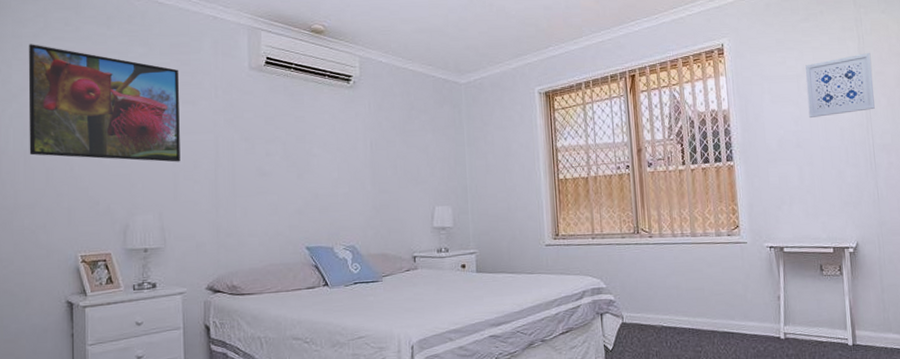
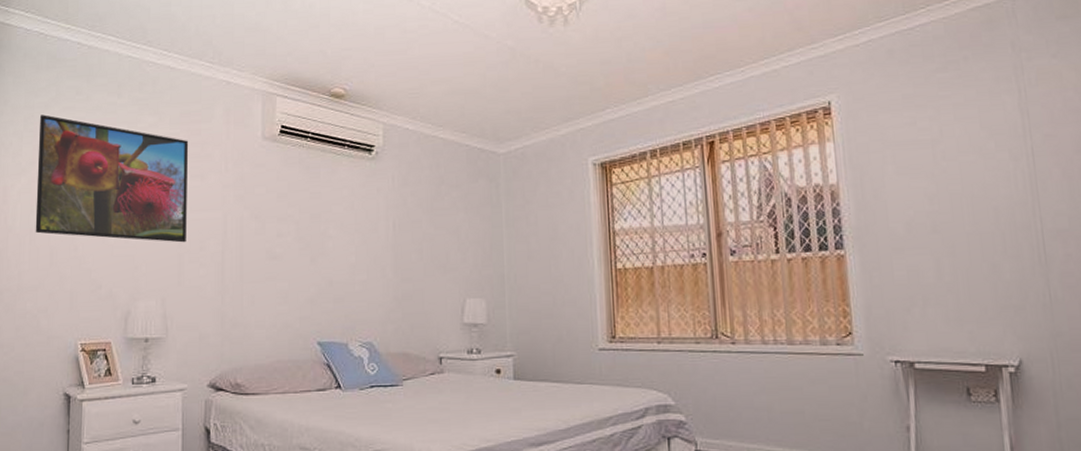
wall art: present [805,52,875,118] -> none [943,109,1044,194]

